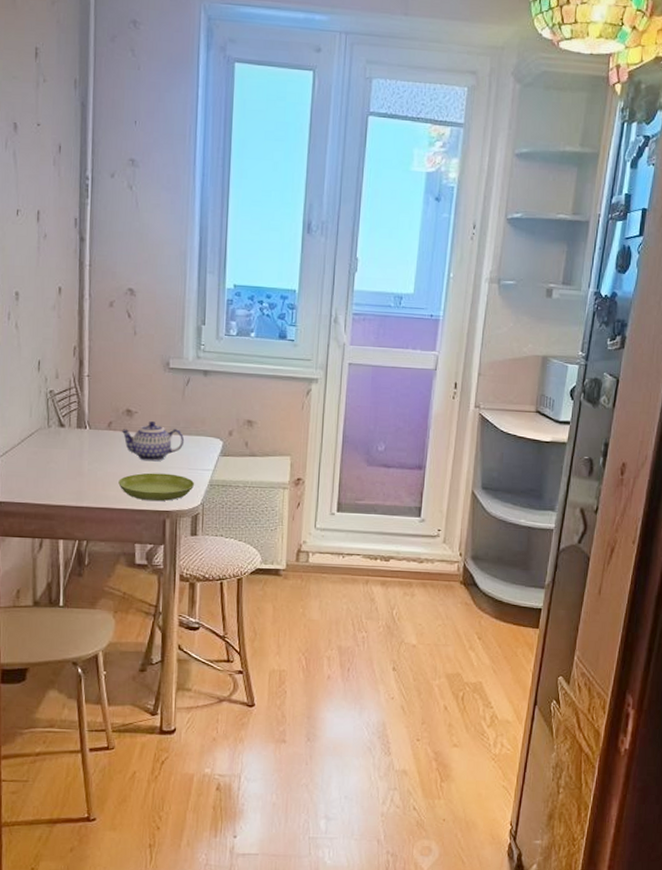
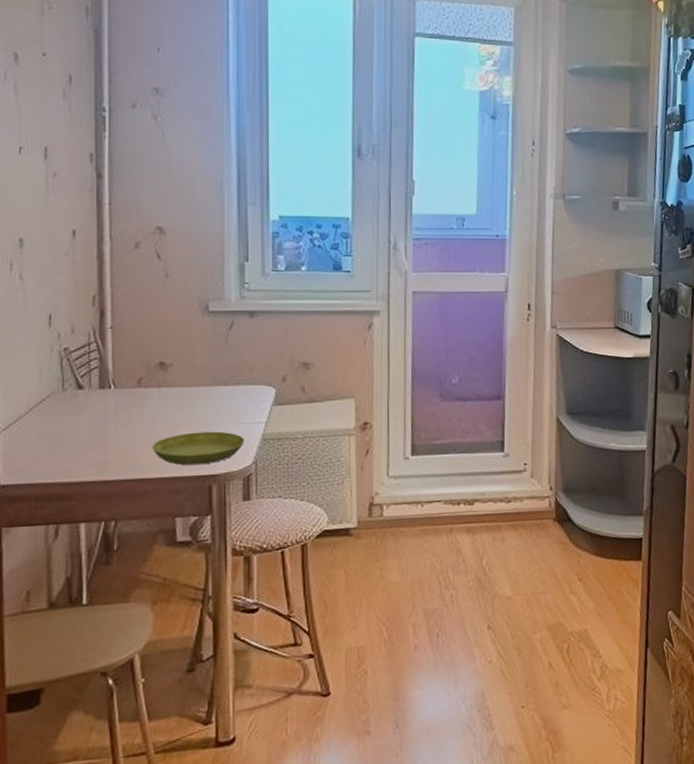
teapot: present [121,420,185,462] -> none [153,372,231,420]

